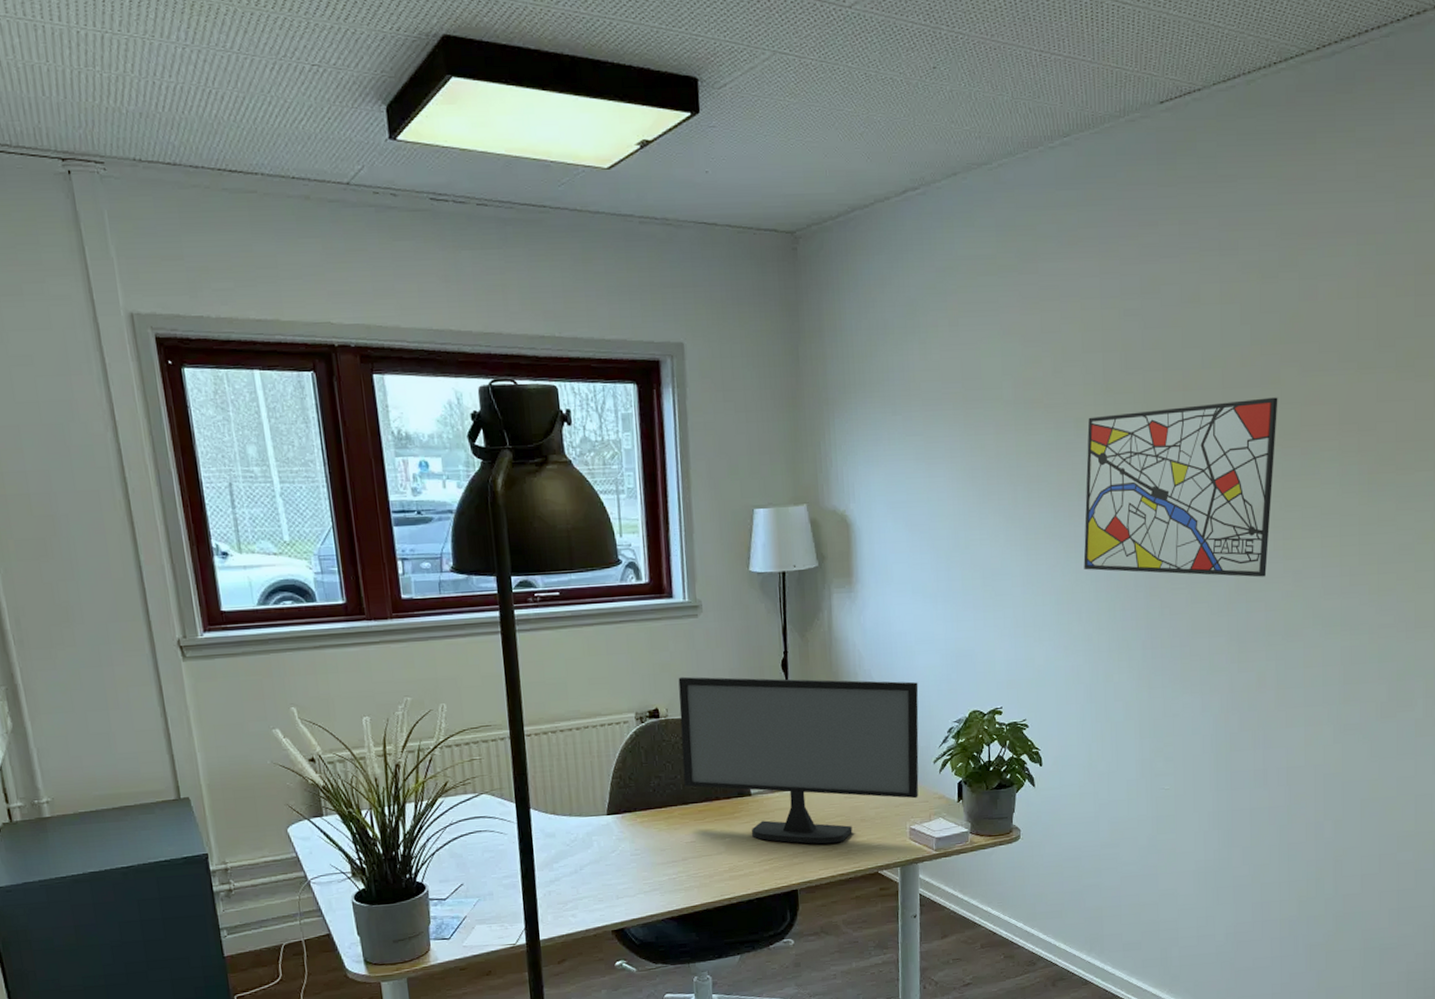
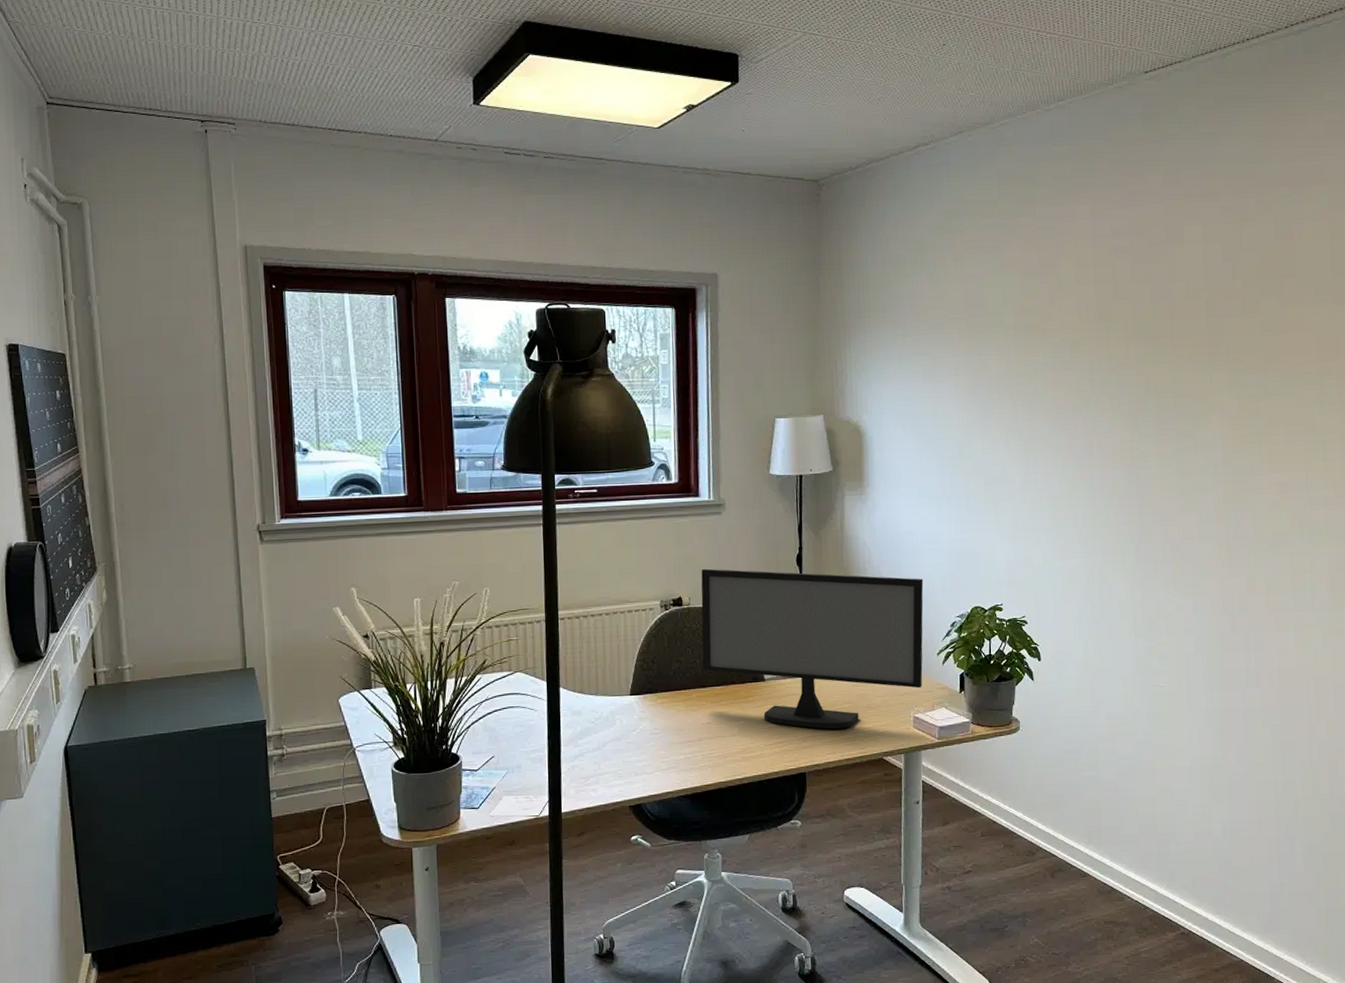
wall art: present [1083,397,1278,577] -> none [1079,325,1260,488]

